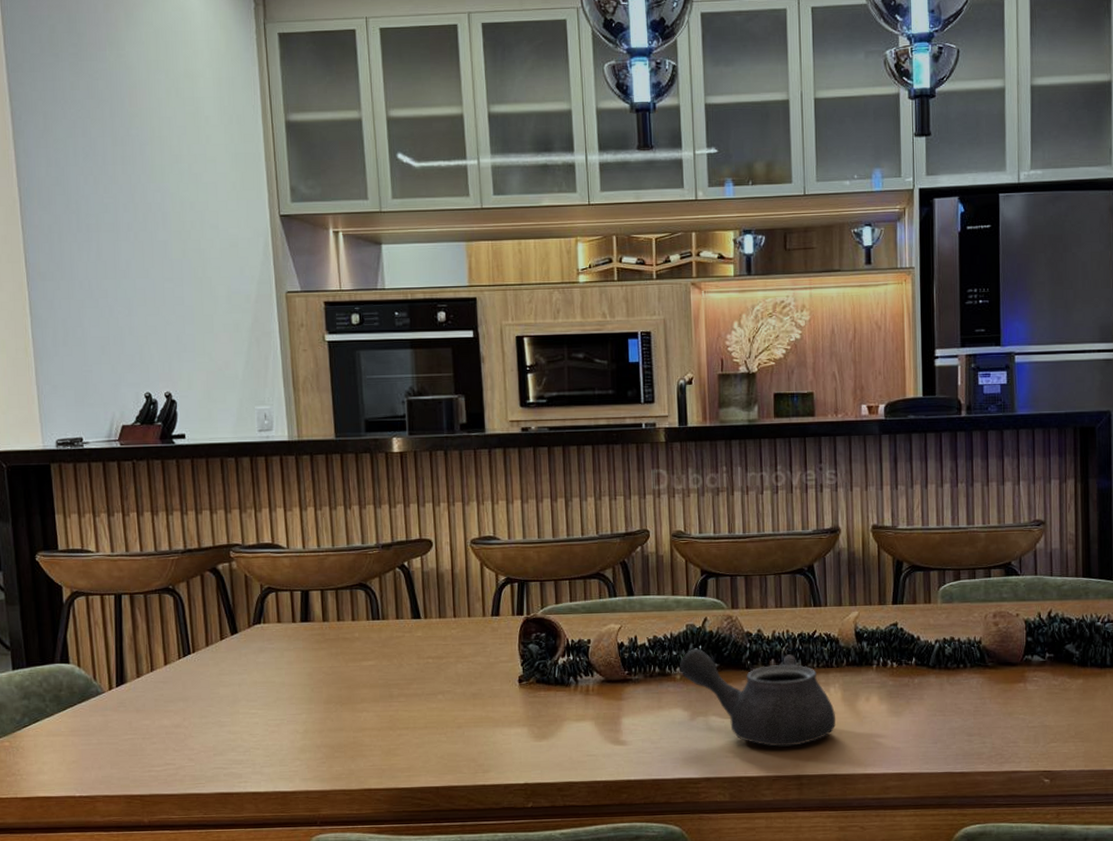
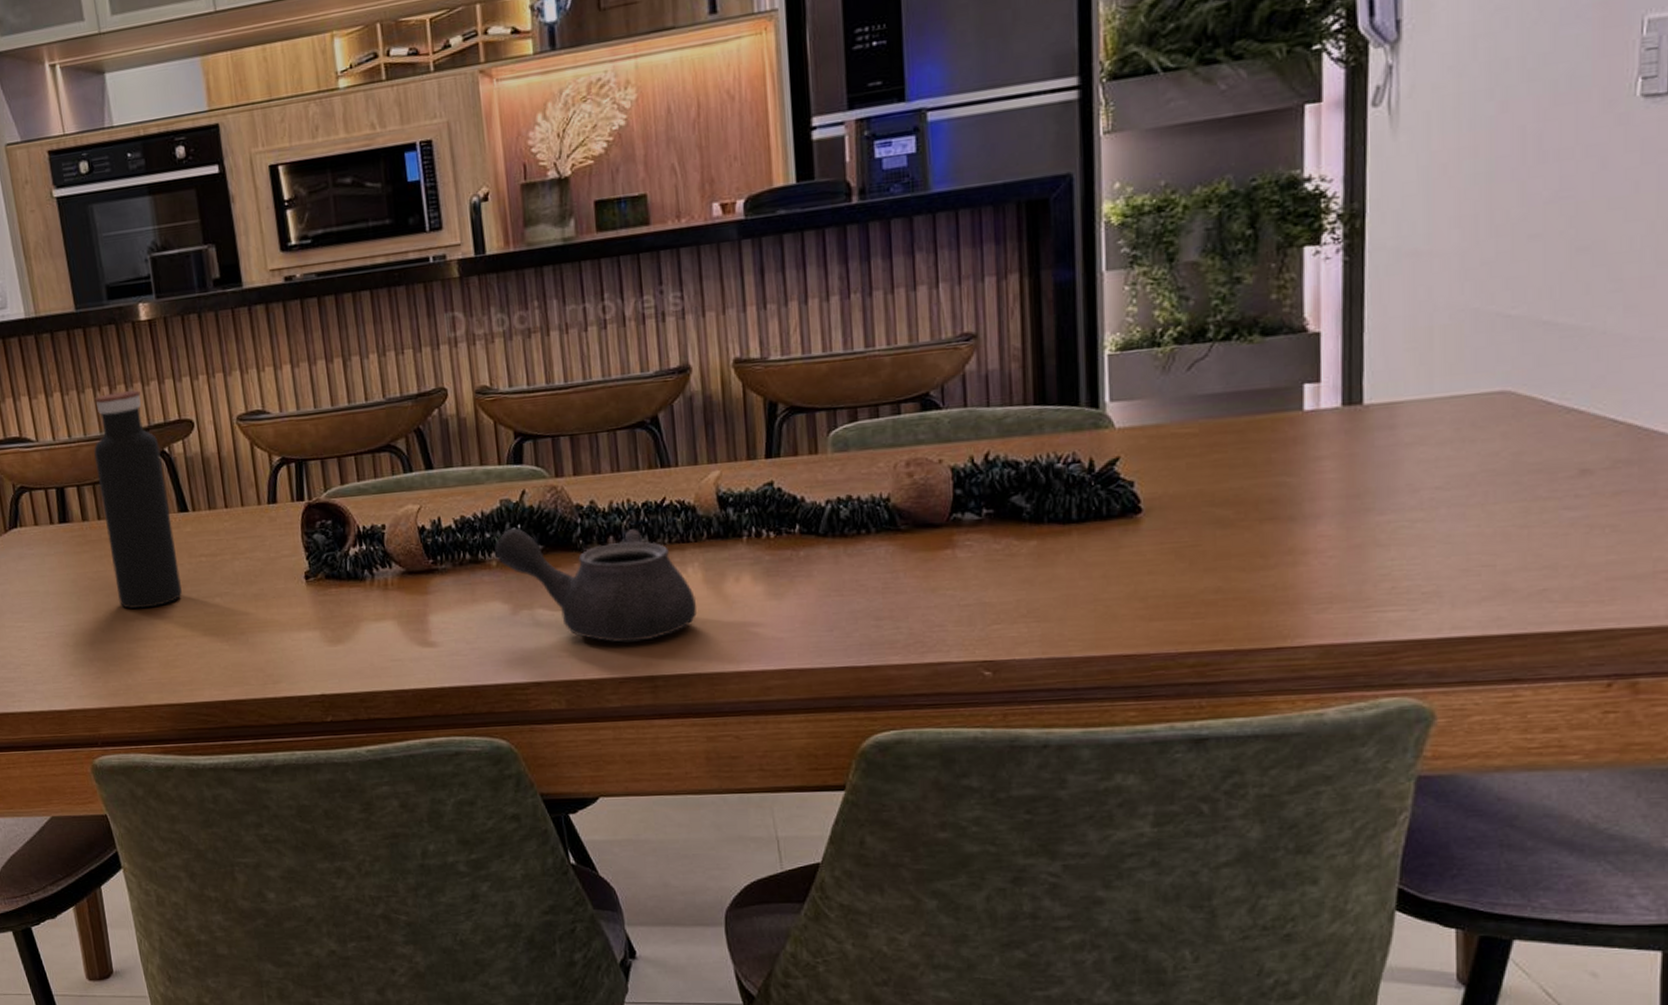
water bottle: none [340,511,409,702] -> present [94,390,182,609]

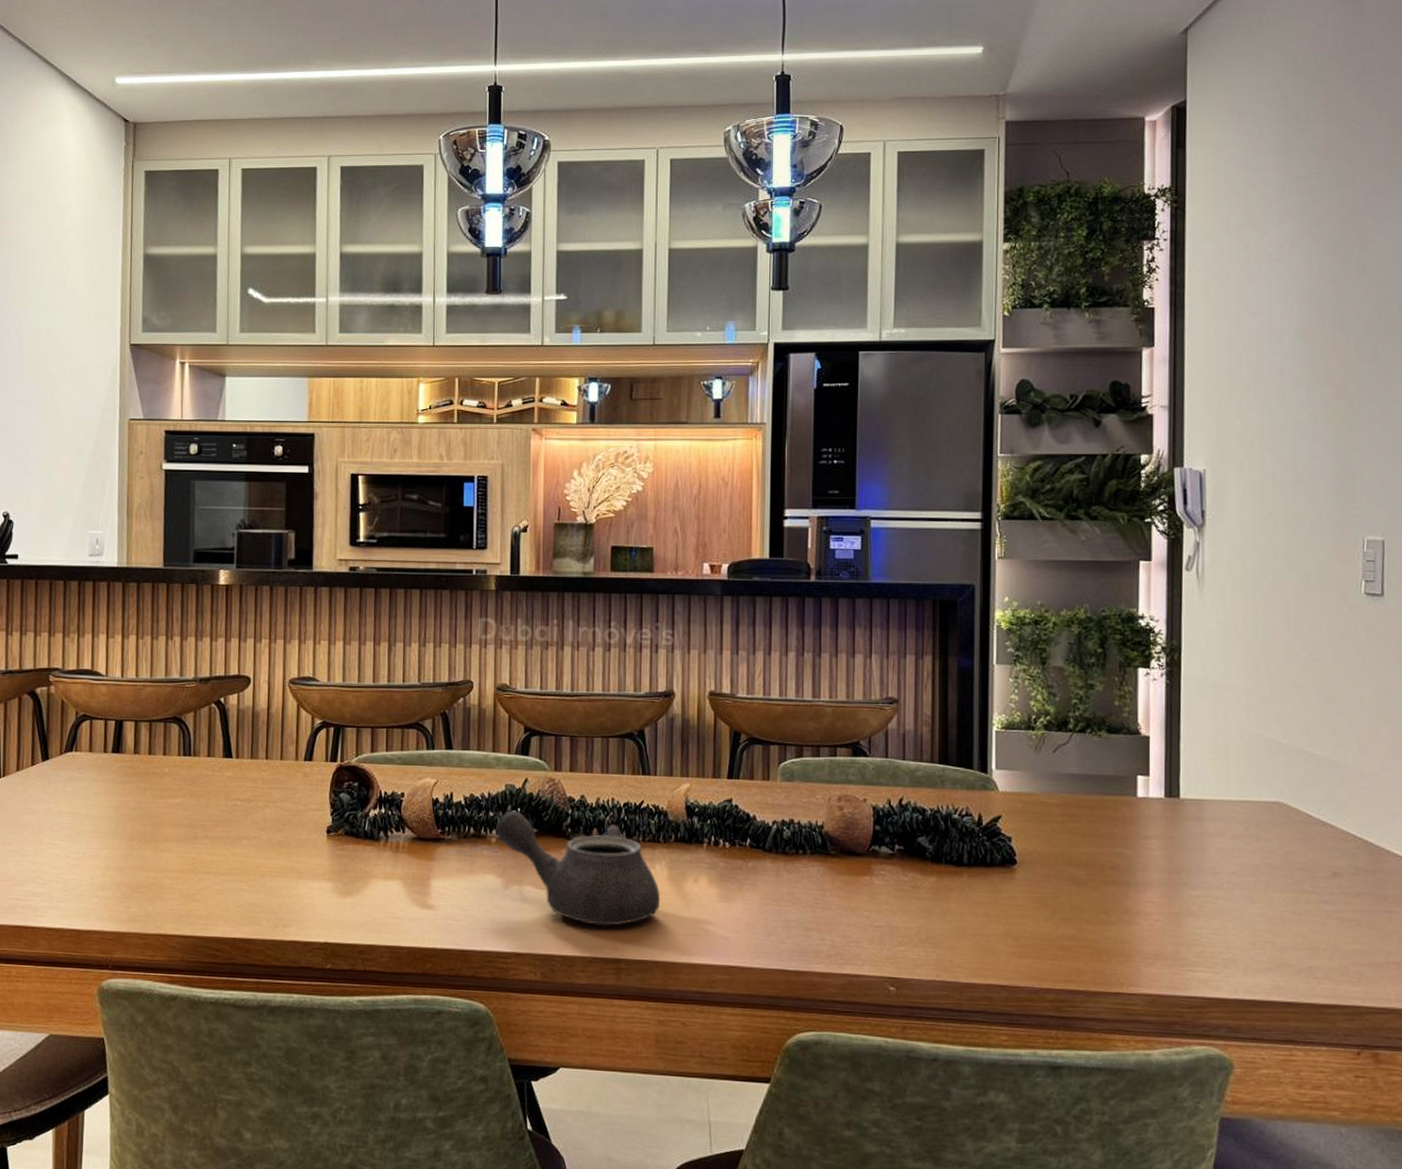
water bottle: present [94,390,182,609] -> none [154,643,216,842]

